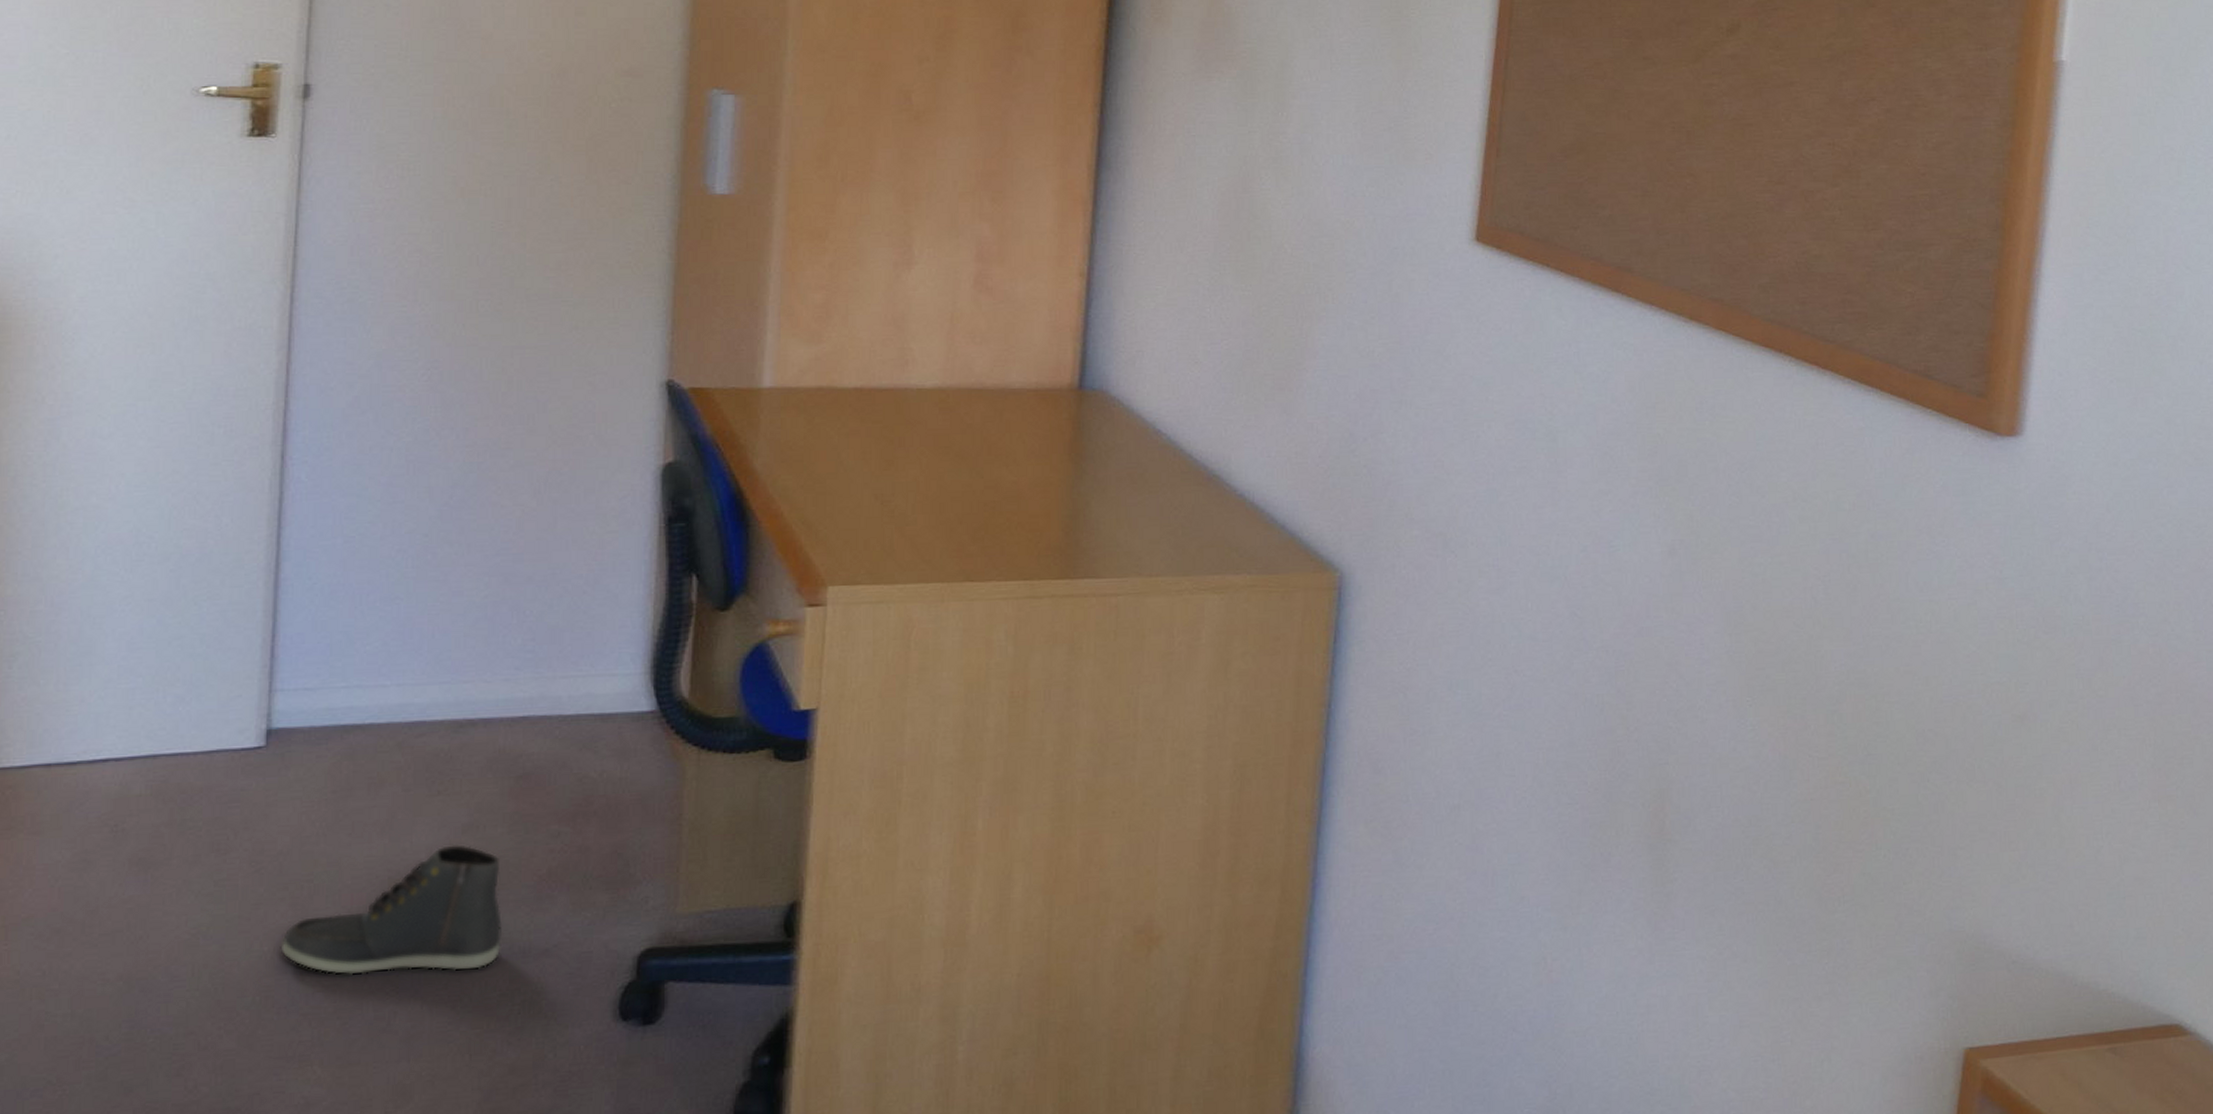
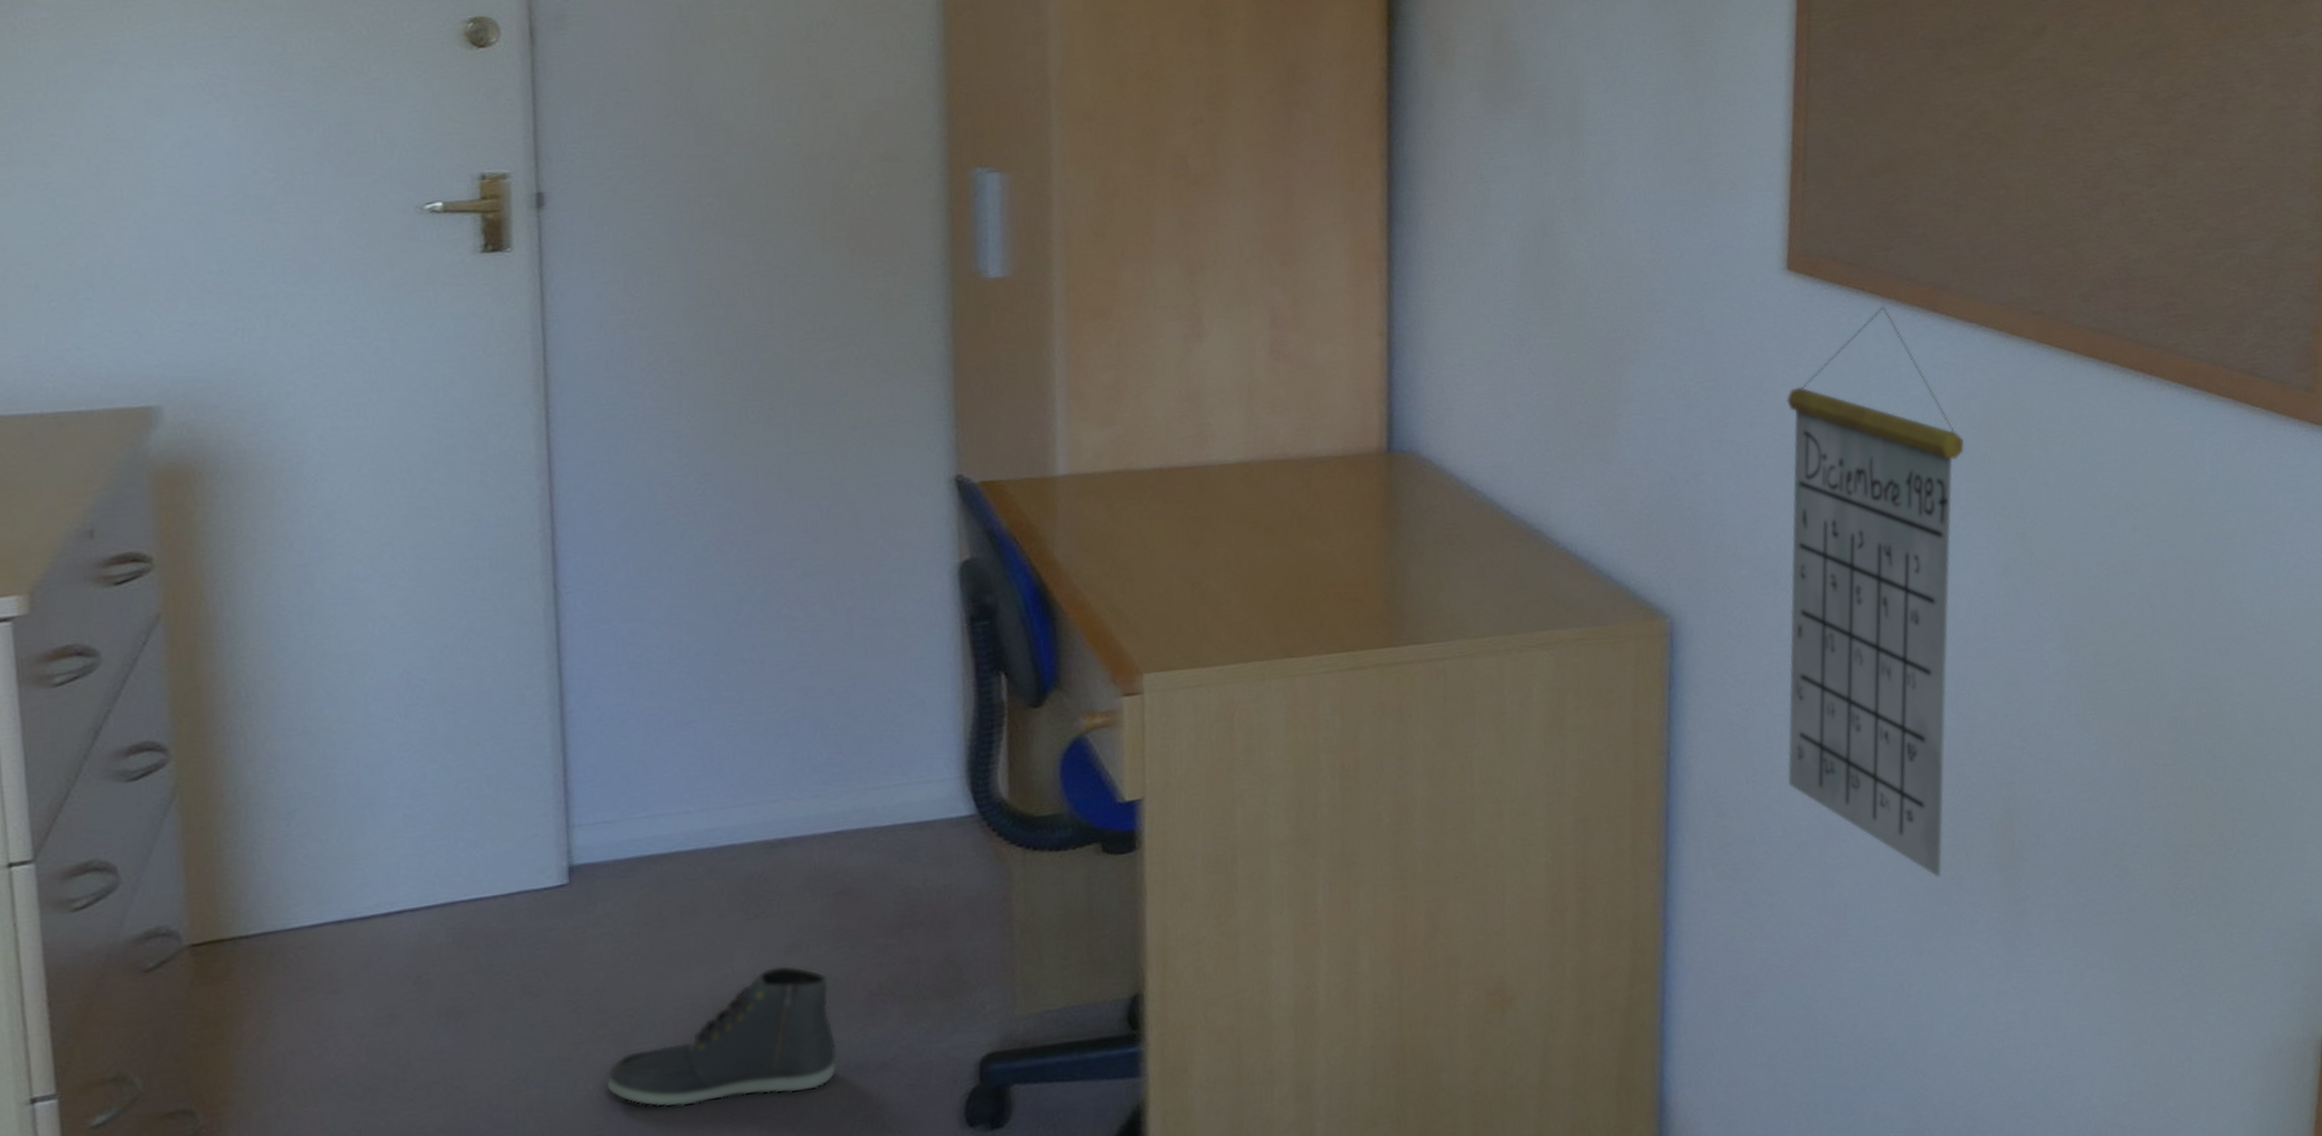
calendar: none [1445,283,1638,853] -> present [1786,306,1964,878]

